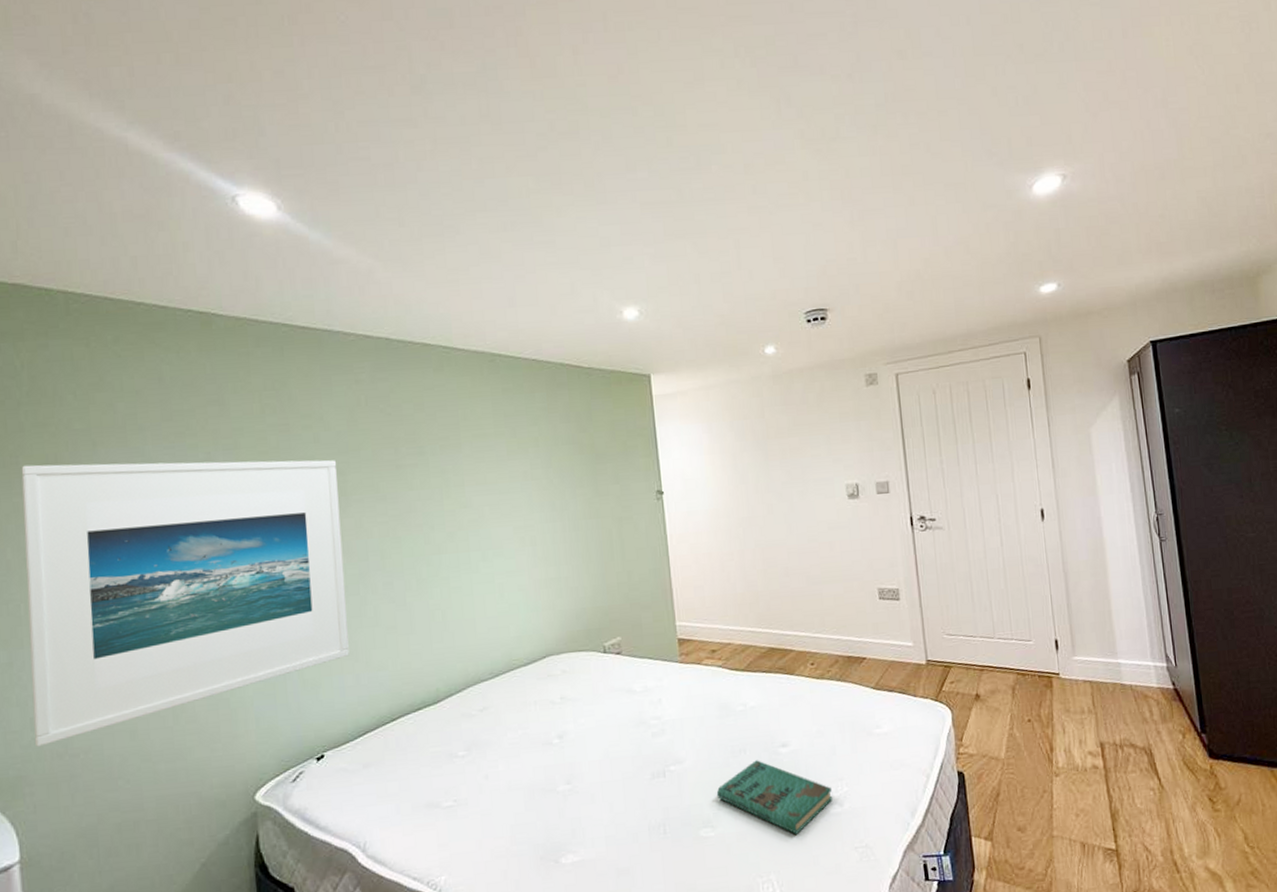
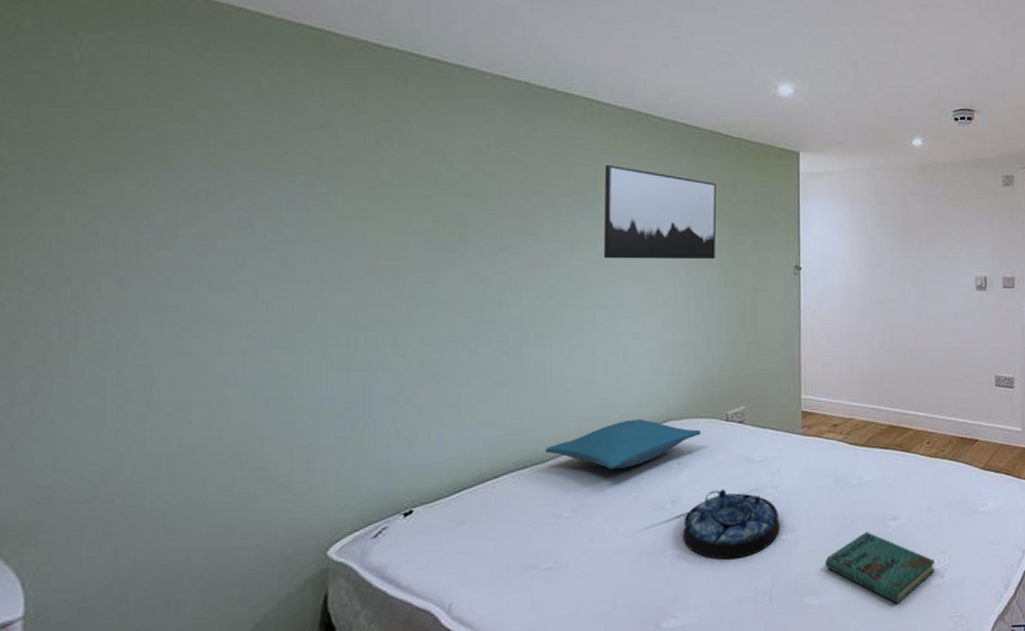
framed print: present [21,459,349,747] -> none [56,171,458,489]
pillow: none [436,656,581,707] -> present [546,419,702,469]
wall art: none [466,408,578,501] -> present [603,164,716,260]
serving tray: none [572,722,668,794] -> present [683,489,781,560]

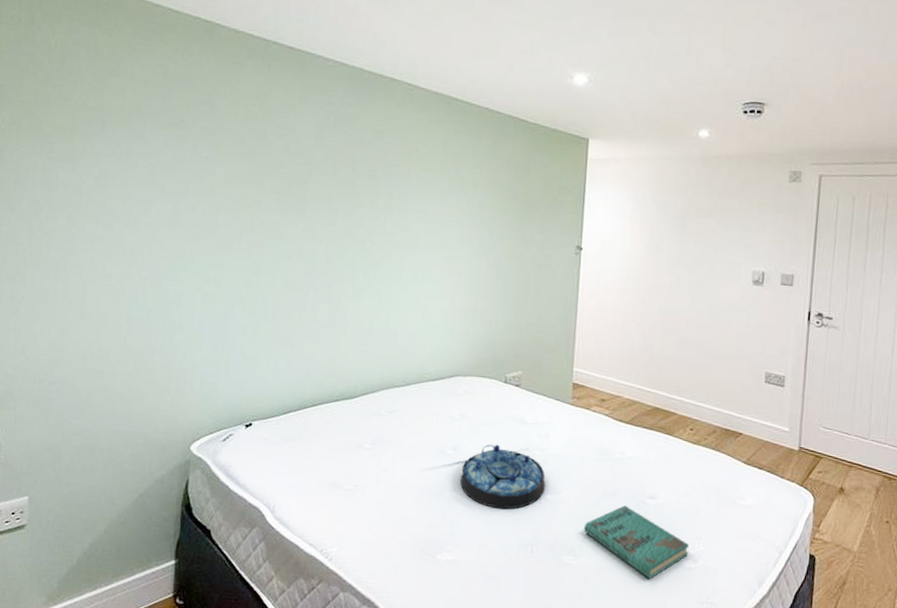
pillow: present [546,419,702,469] -> none [354,370,483,413]
wall art: present [603,164,716,260] -> none [411,142,511,235]

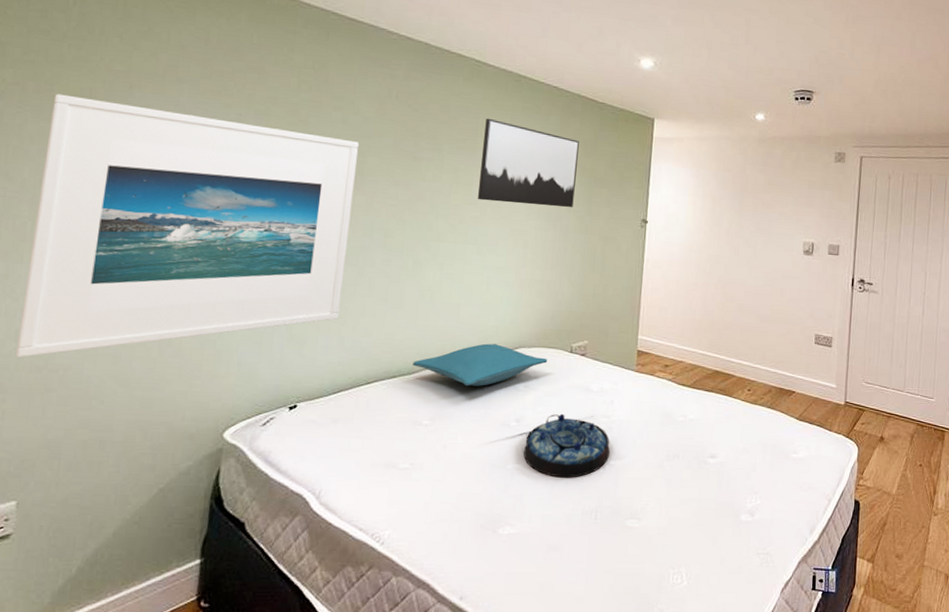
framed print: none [22,131,301,370] -> present [15,93,360,358]
pillow: none [354,370,483,413] -> present [413,343,548,386]
wall art: none [411,142,511,235] -> present [477,118,579,208]
book: present [583,505,689,579] -> none [647,466,747,535]

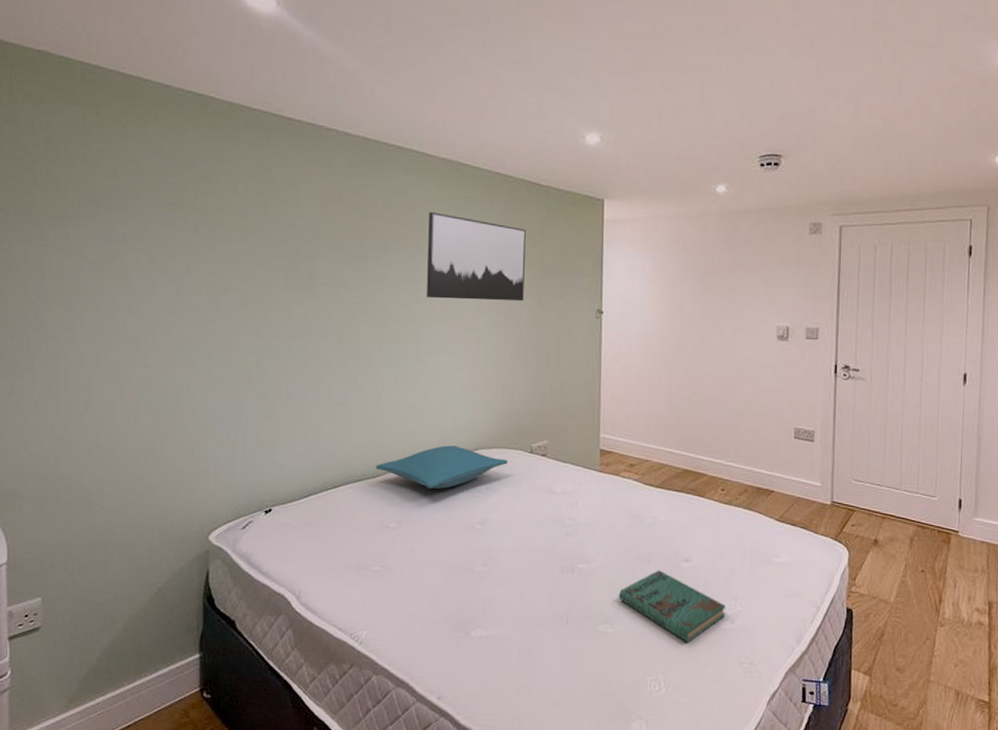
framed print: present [15,93,360,358] -> none [26,217,308,467]
serving tray: present [523,413,611,478] -> none [490,516,578,582]
book: none [647,466,747,535] -> present [618,570,725,642]

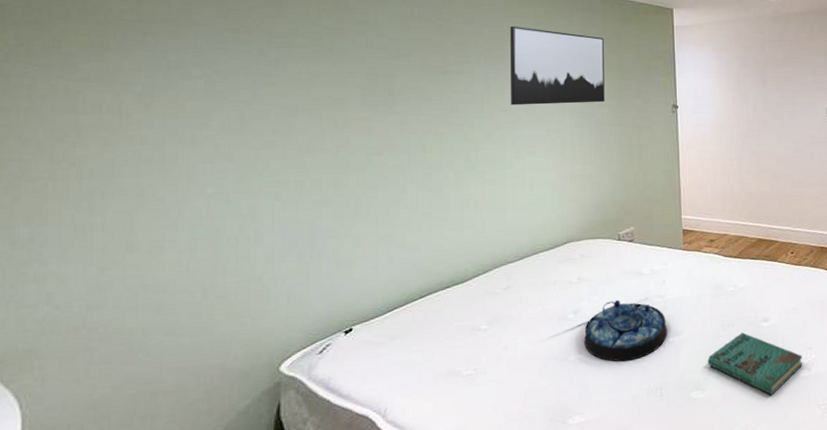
pillow: present [376,445,508,489] -> none [465,241,598,286]
serving tray: none [490,516,578,582] -> present [584,299,668,362]

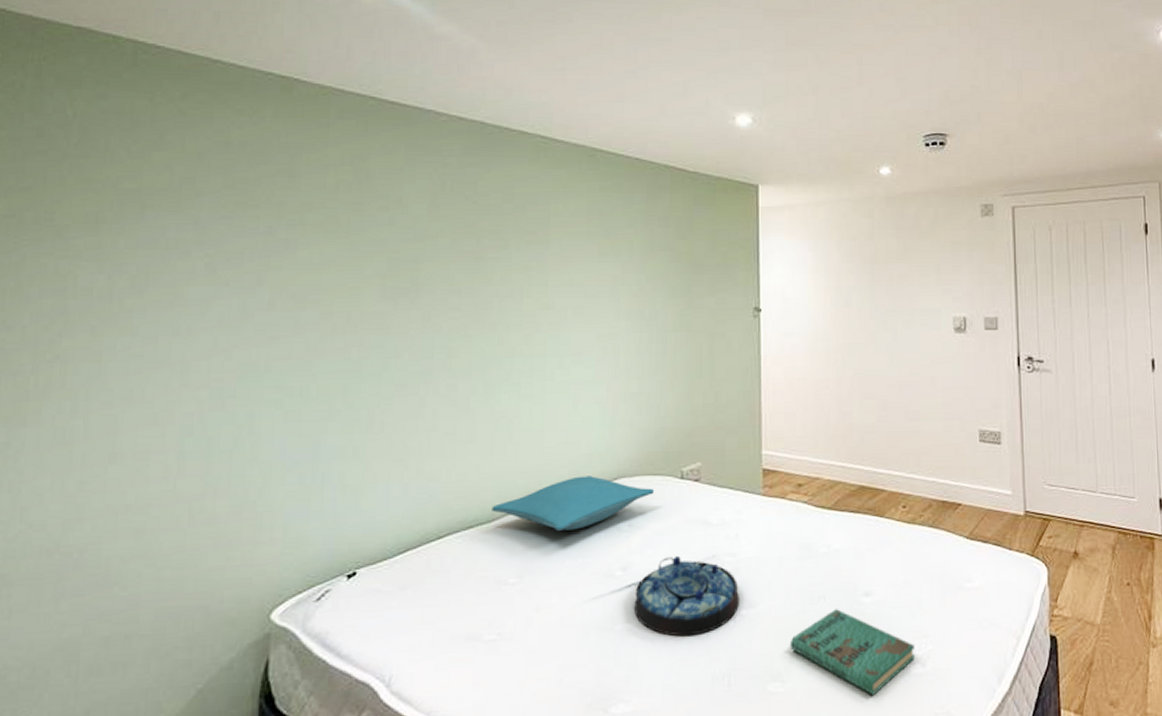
pillow: none [465,241,598,286] -> present [492,476,655,531]
wall art: present [510,26,605,106] -> none [554,203,671,302]

